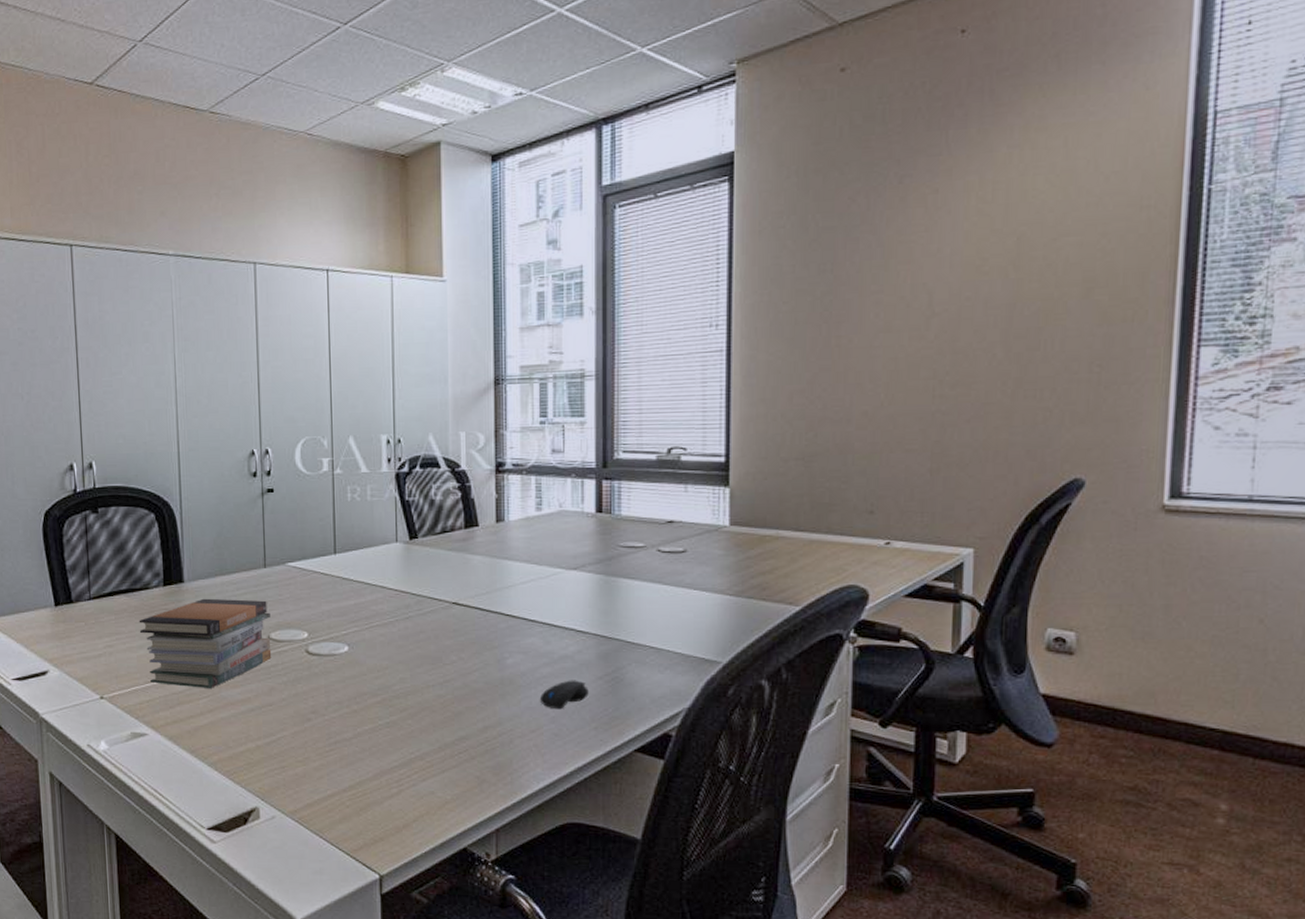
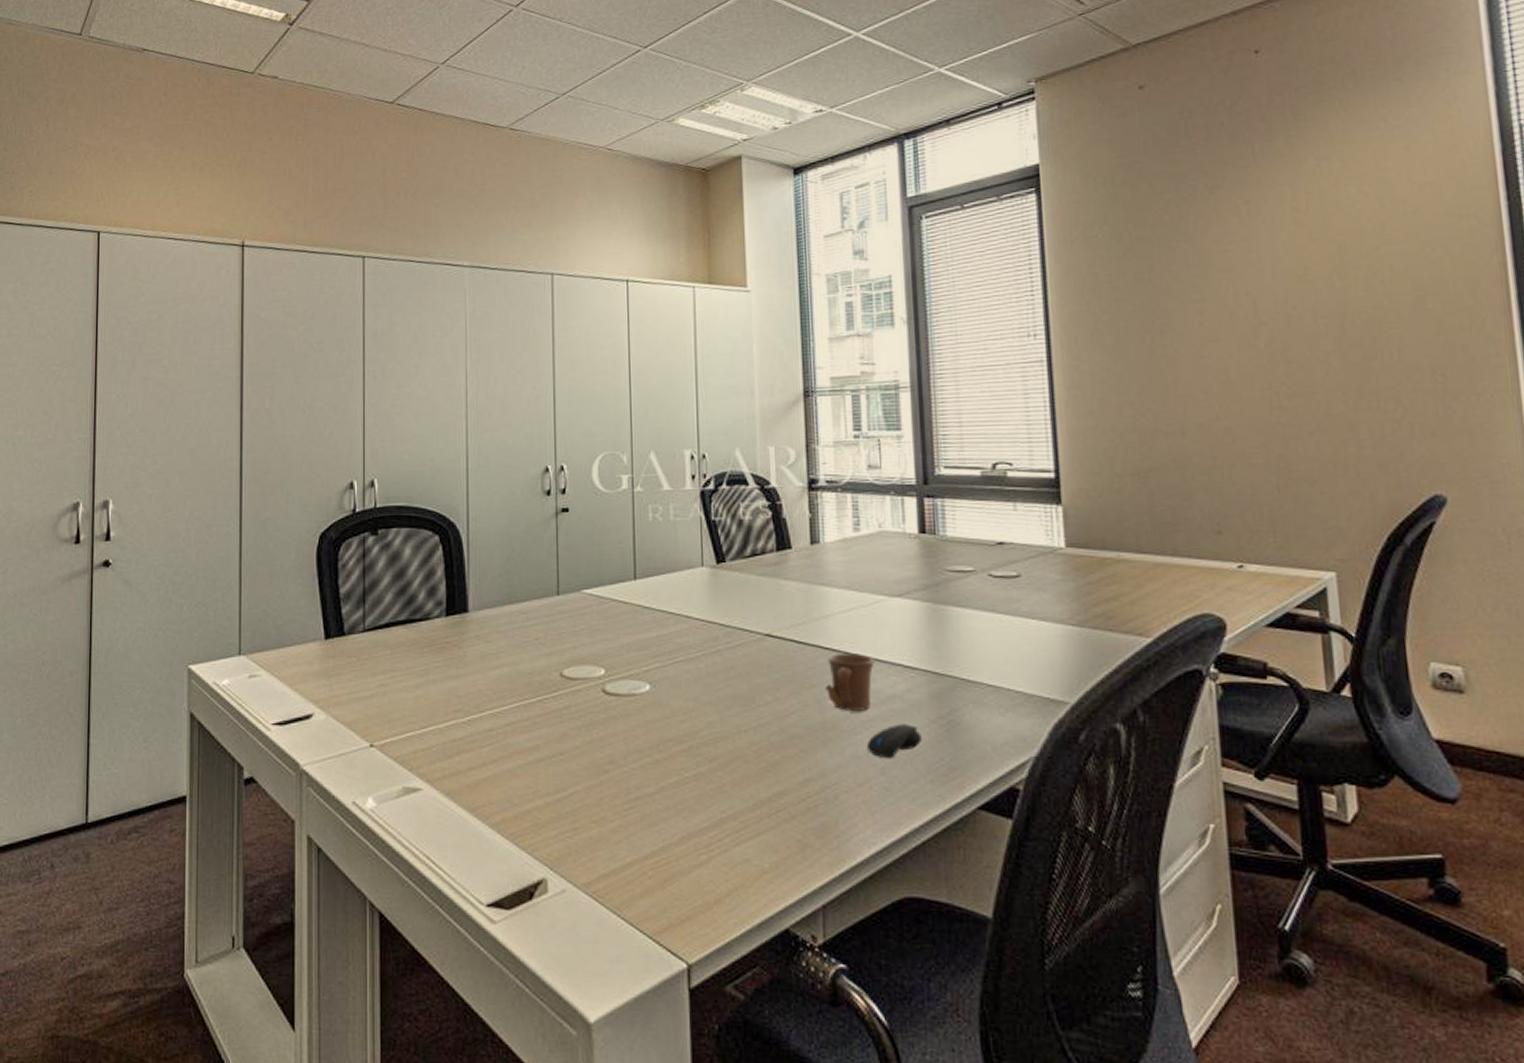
book stack: present [139,598,272,688] -> none [417,630,564,734]
mug: none [505,620,550,669] -> present [825,654,874,711]

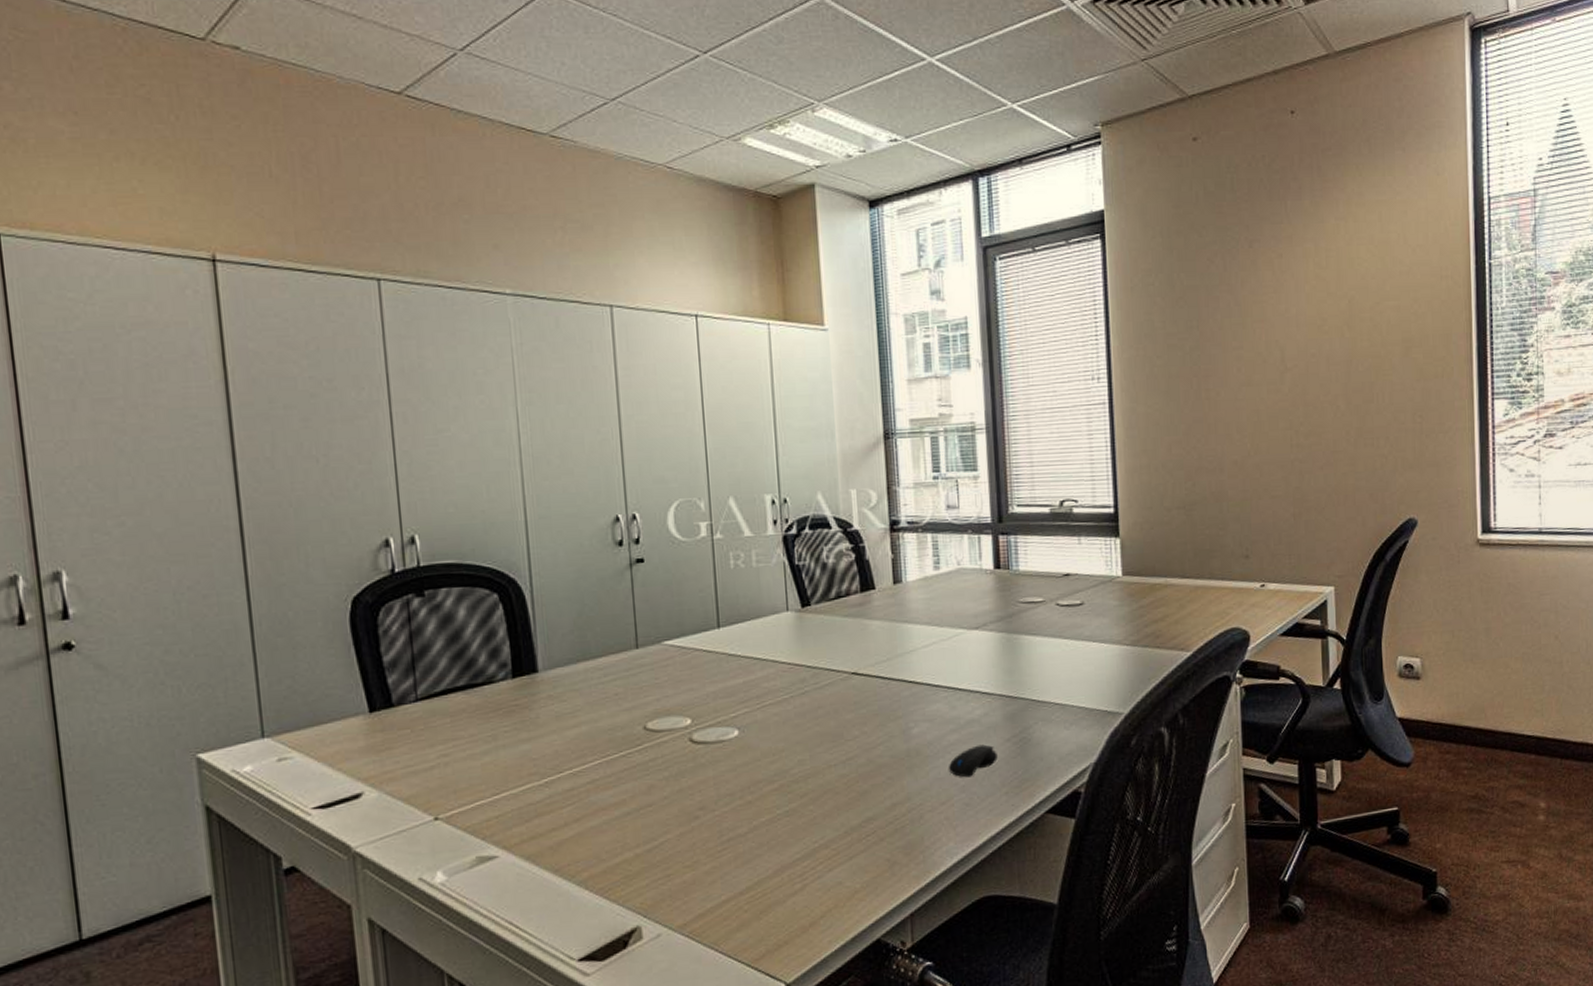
mug: present [825,654,874,711] -> none [909,684,955,738]

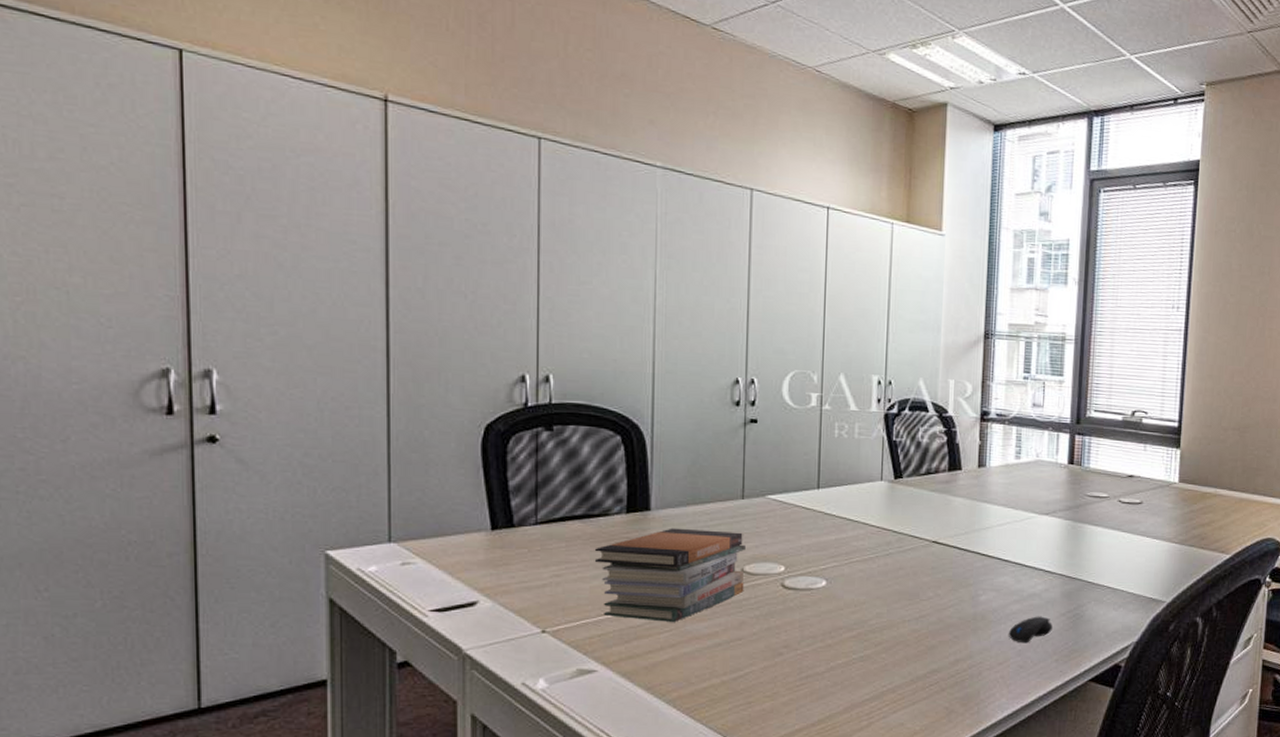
book stack: none [482,686,649,795] -> present [594,528,745,622]

